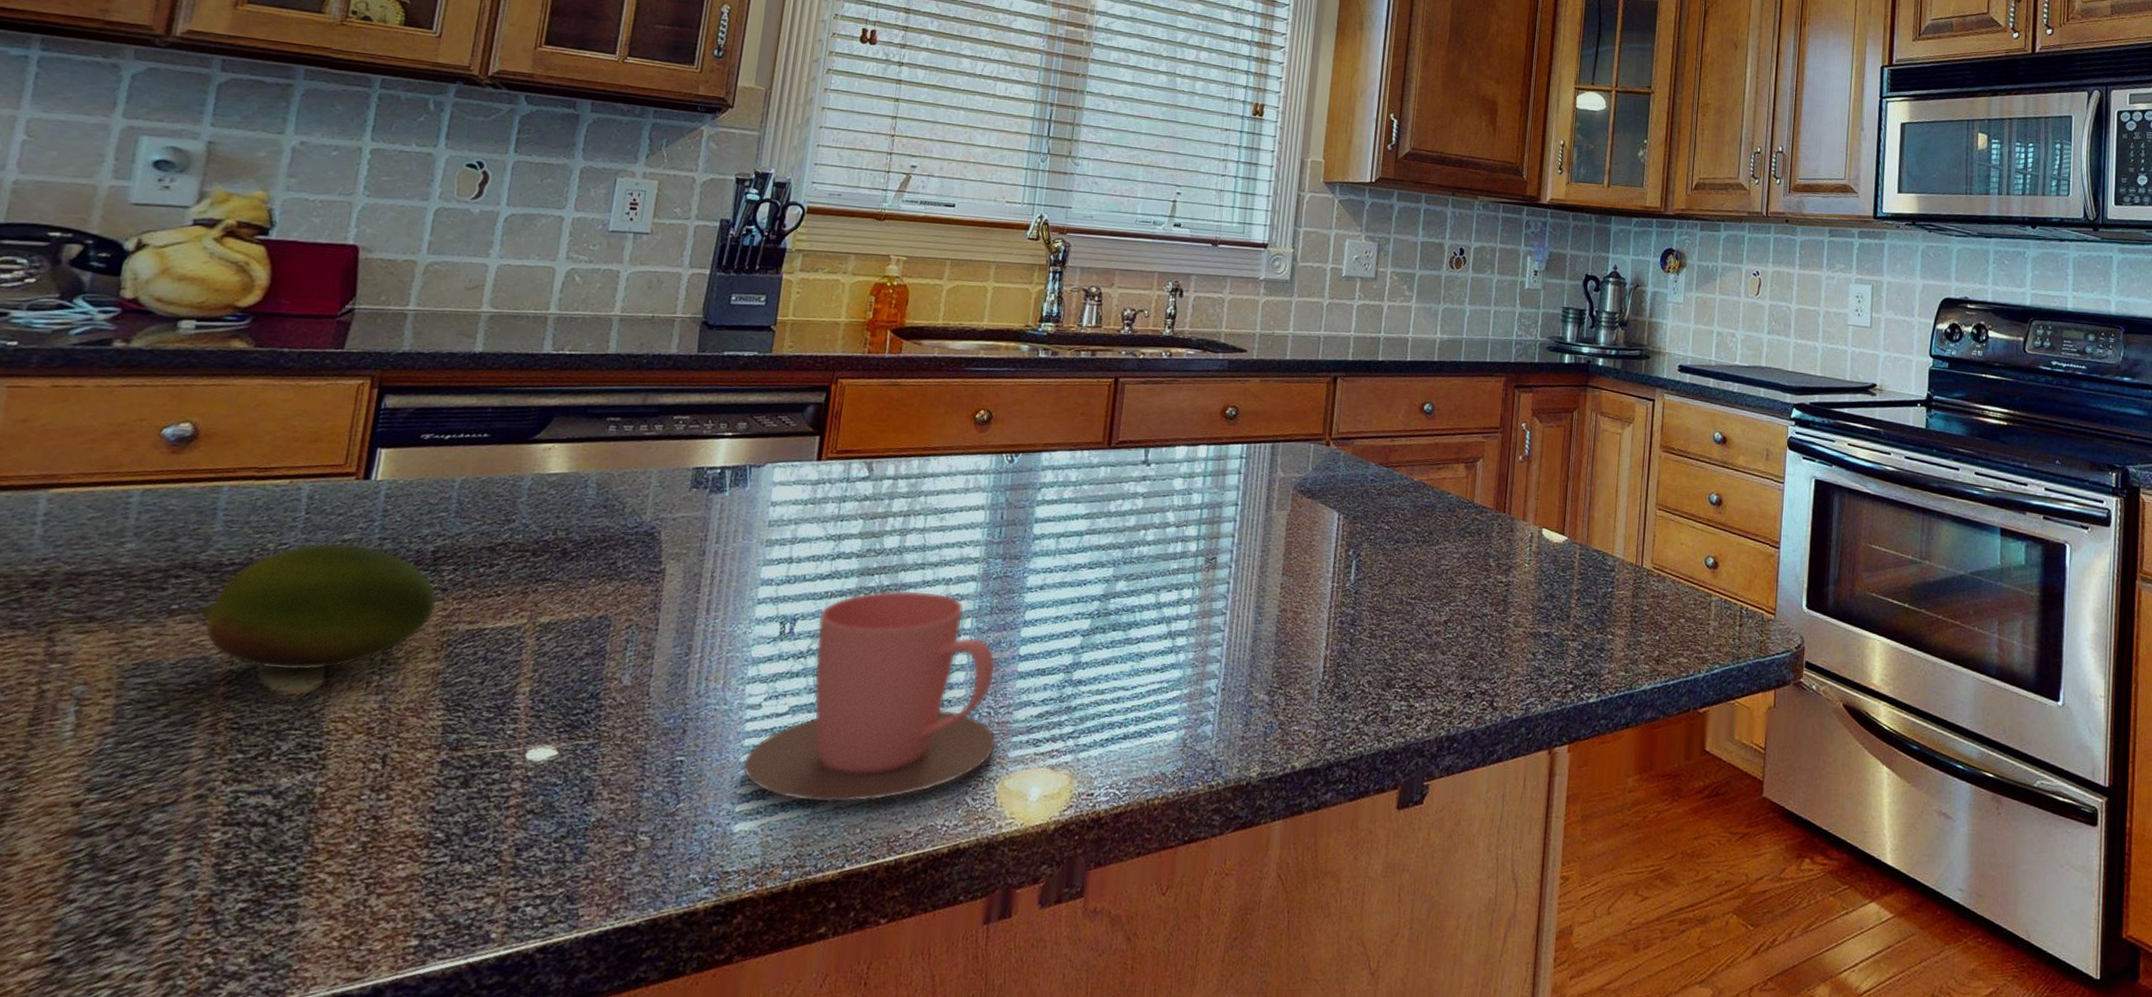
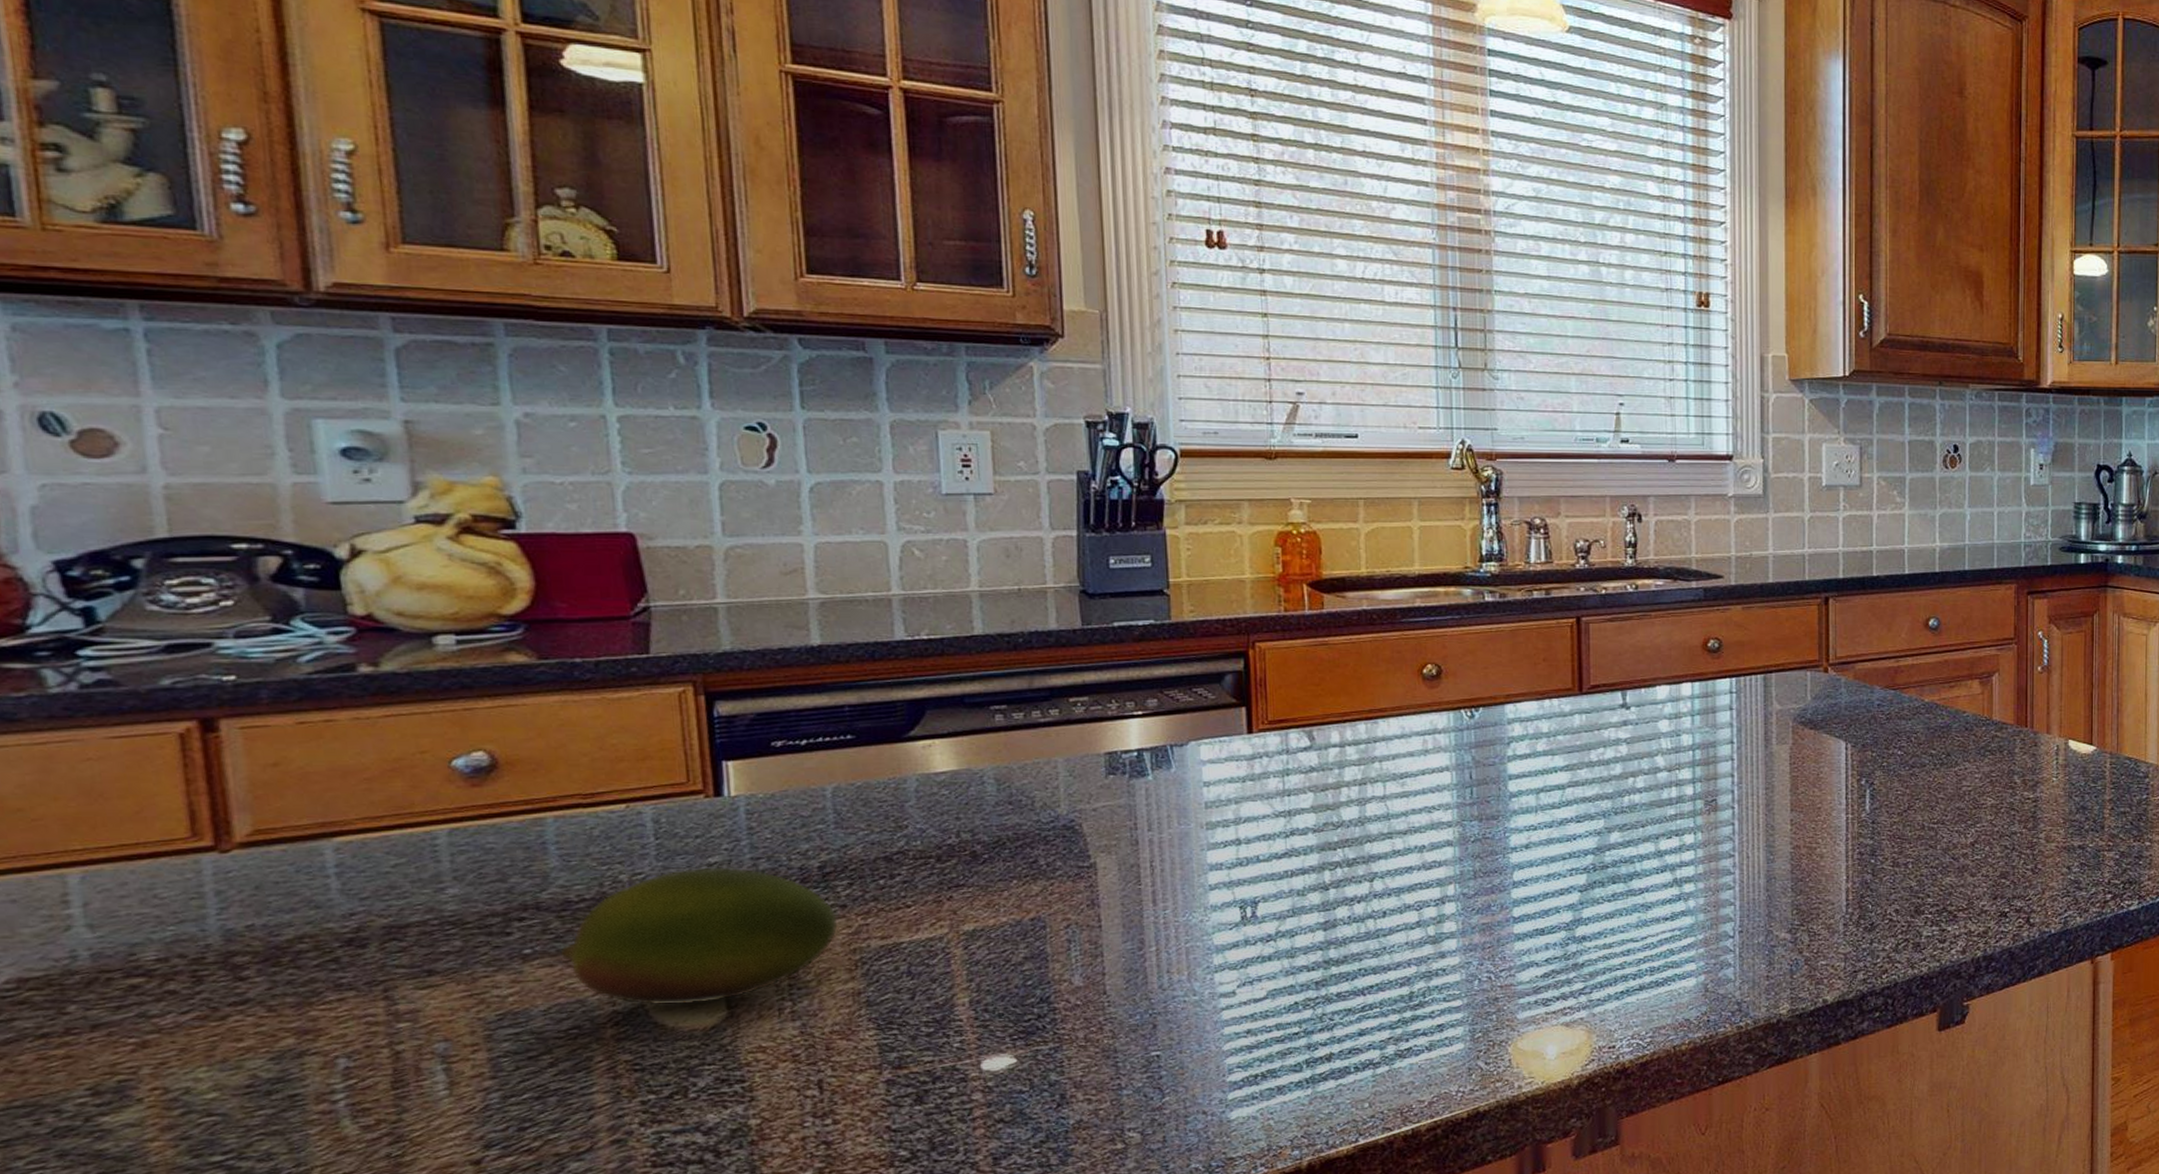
cup: present [742,590,997,803] -> none [1227,861,1502,1083]

